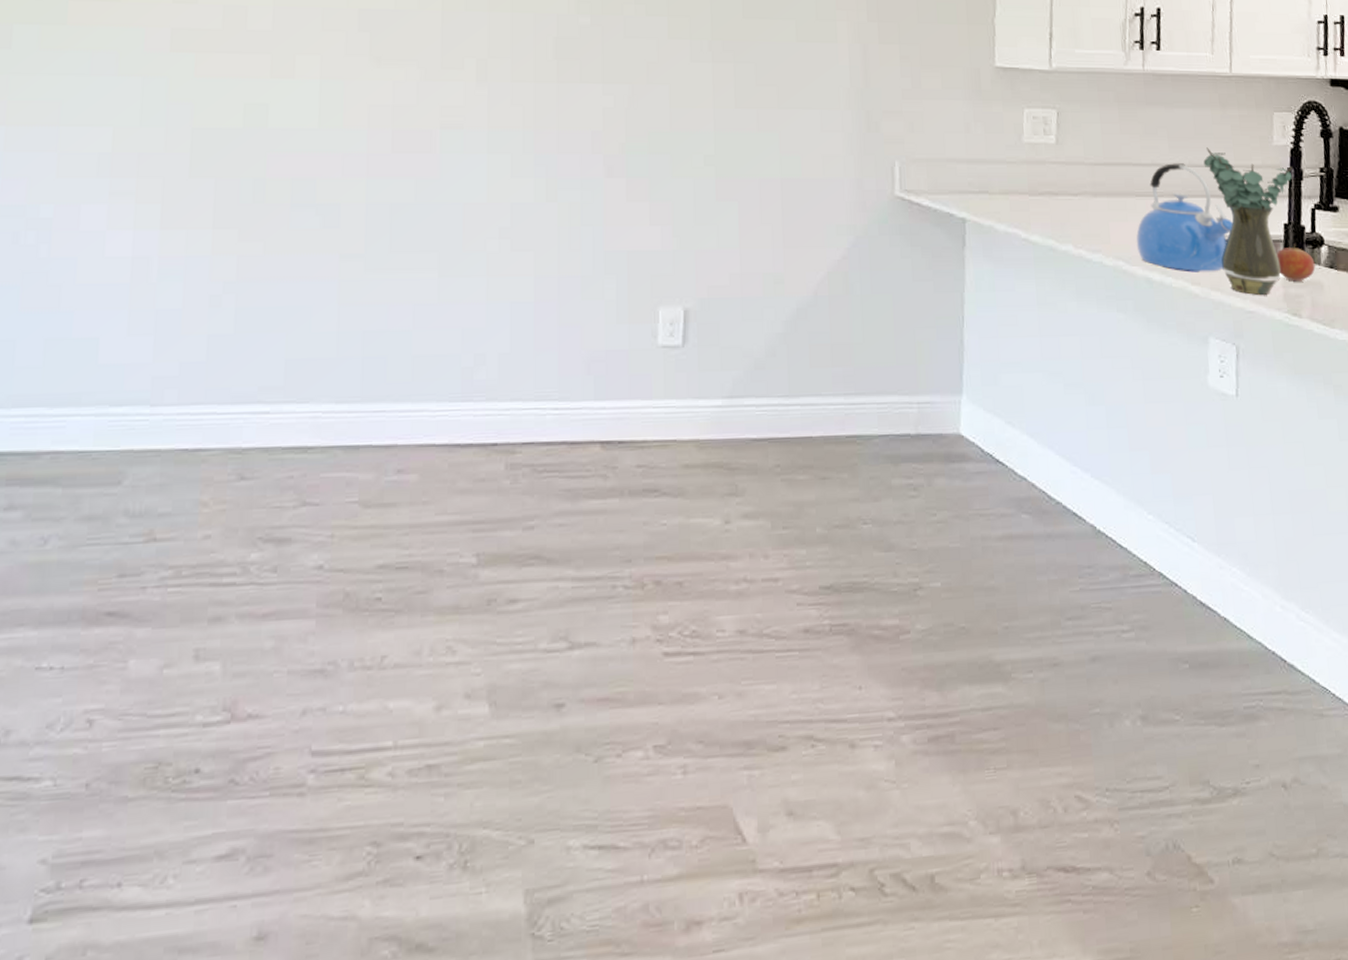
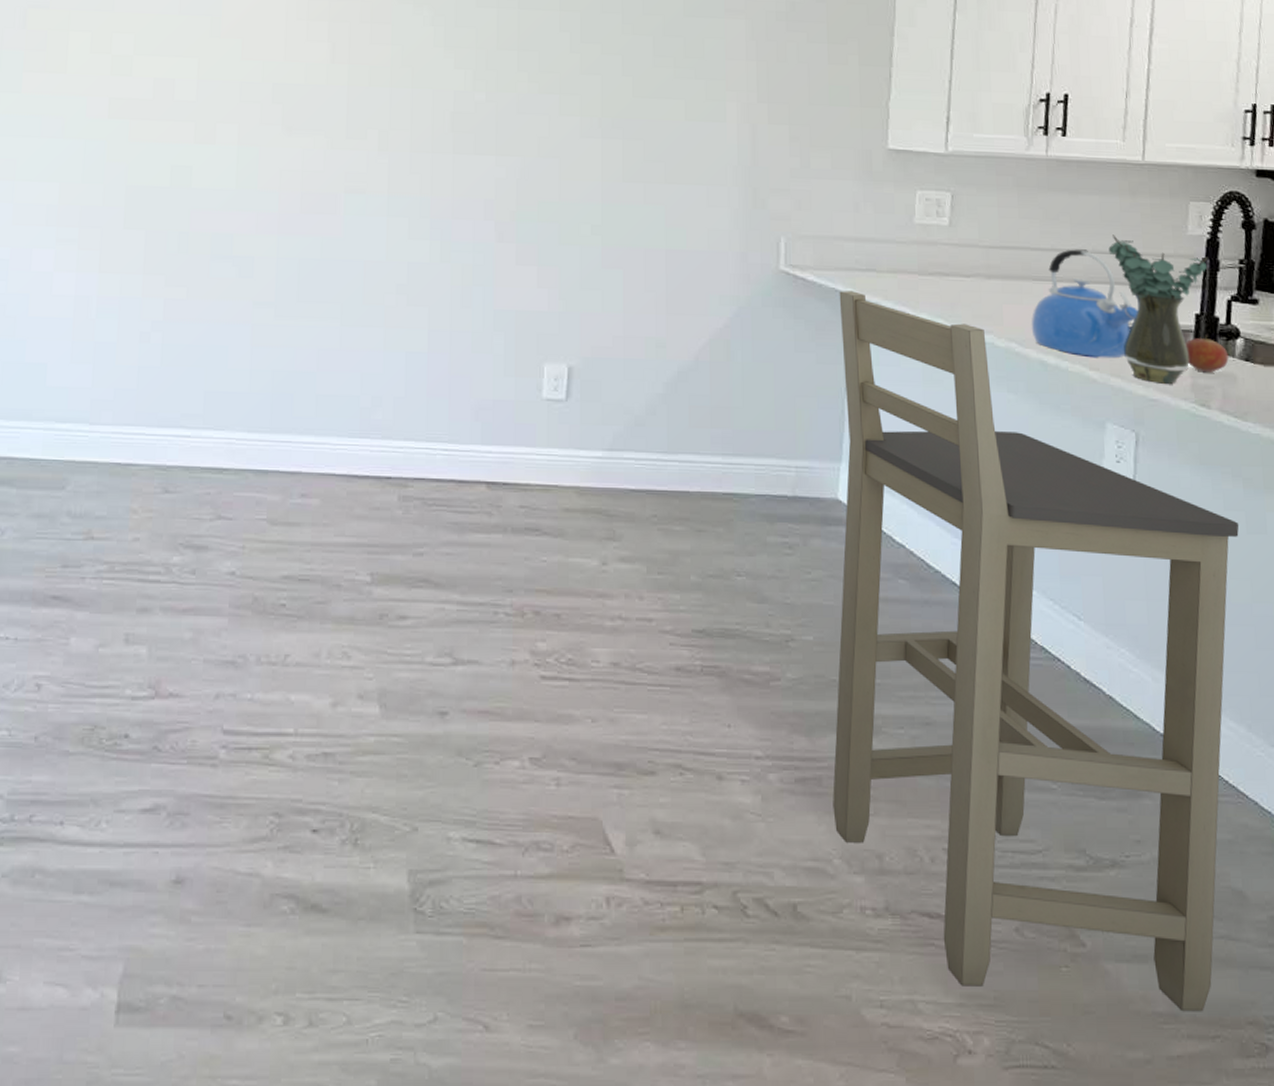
bar stool: none [954,215,1333,942] -> present [833,291,1239,1012]

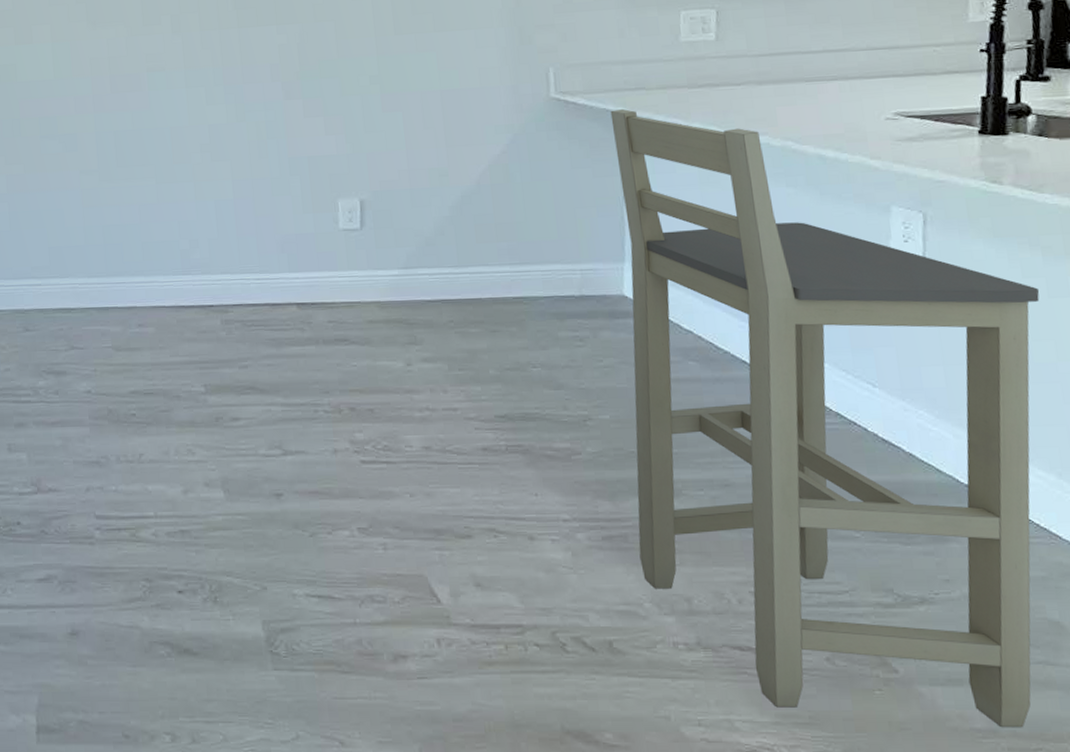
kettle: present [1031,249,1138,359] -> none [806,47,919,147]
vase: present [1108,234,1208,384] -> none [884,30,993,165]
fruit: present [1185,334,1229,373] -> none [972,115,1020,151]

